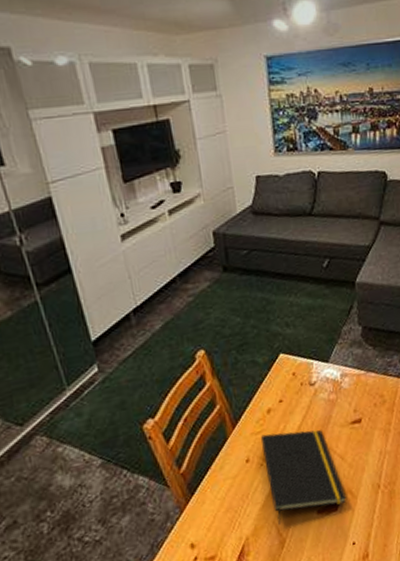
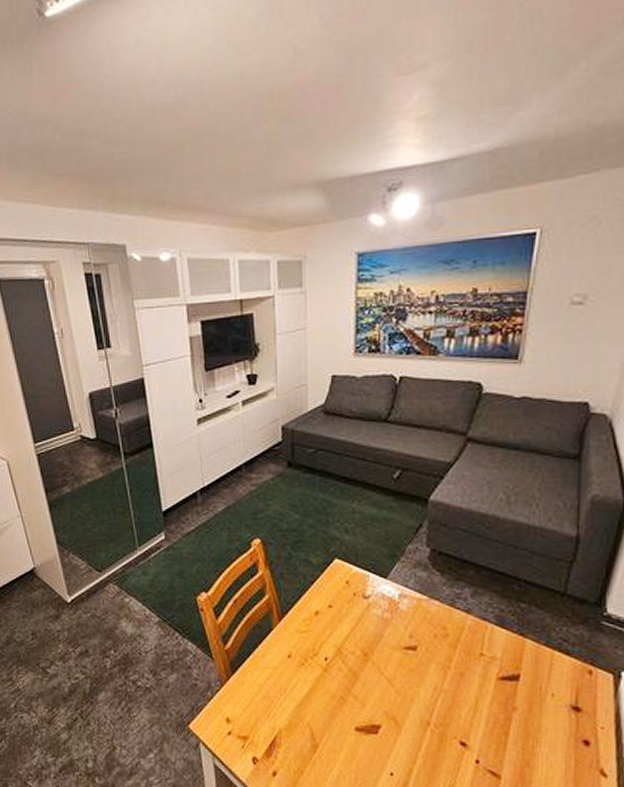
notepad: present [261,429,347,525] -> none [306,635,389,729]

